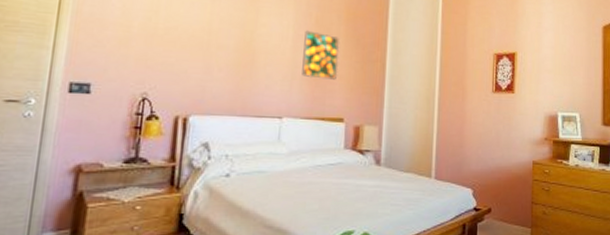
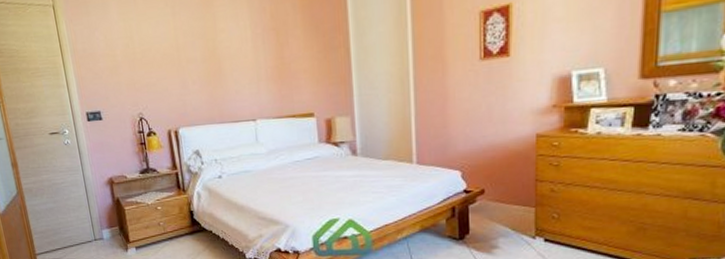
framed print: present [302,30,340,80] -> none [262,27,302,77]

